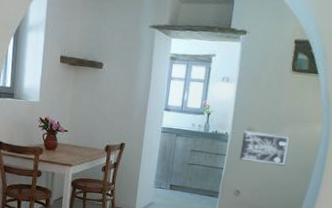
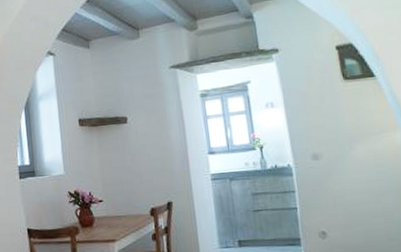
wall art: present [239,130,291,166] -> none [308,153,372,194]

